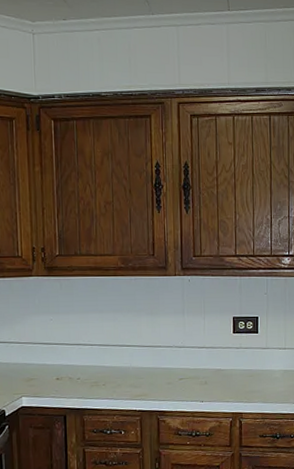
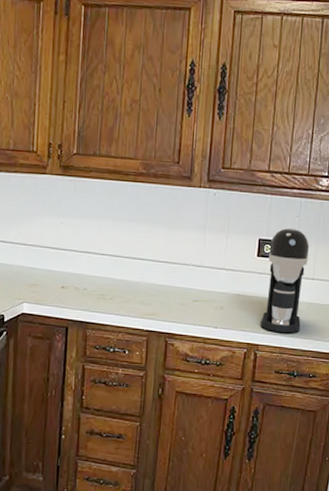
coffee maker: none [242,305,279,400] -> present [260,228,309,334]

